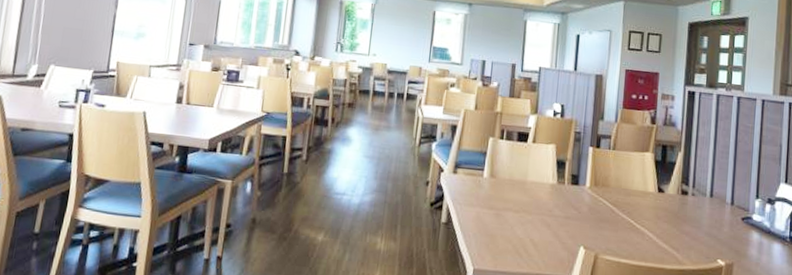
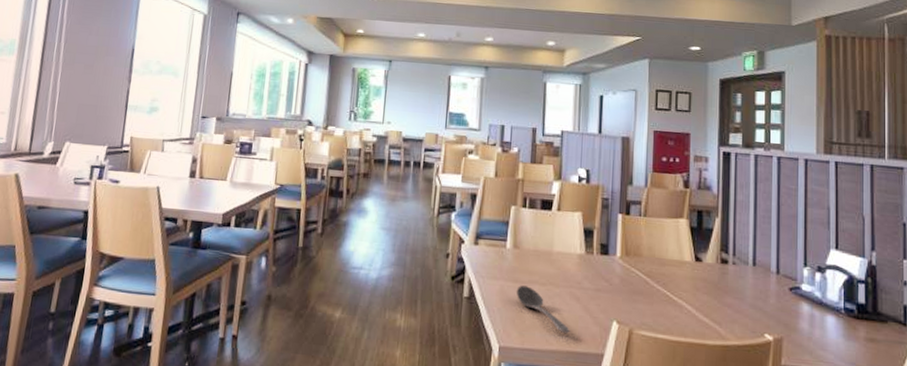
stirrer: none [491,212,540,257] -> present [516,285,570,333]

